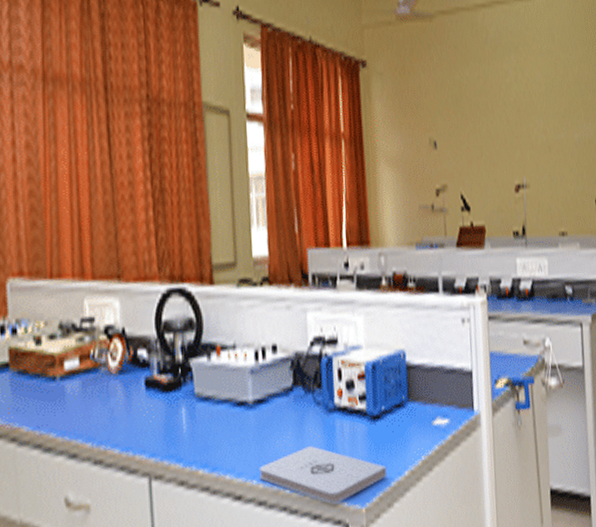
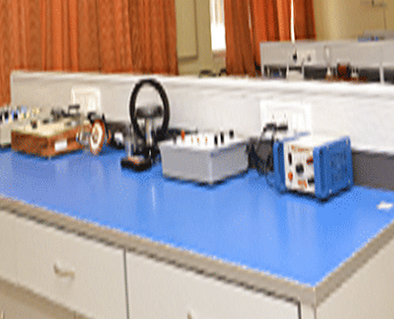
notepad: present [258,446,387,505] -> none [218,225,336,282]

